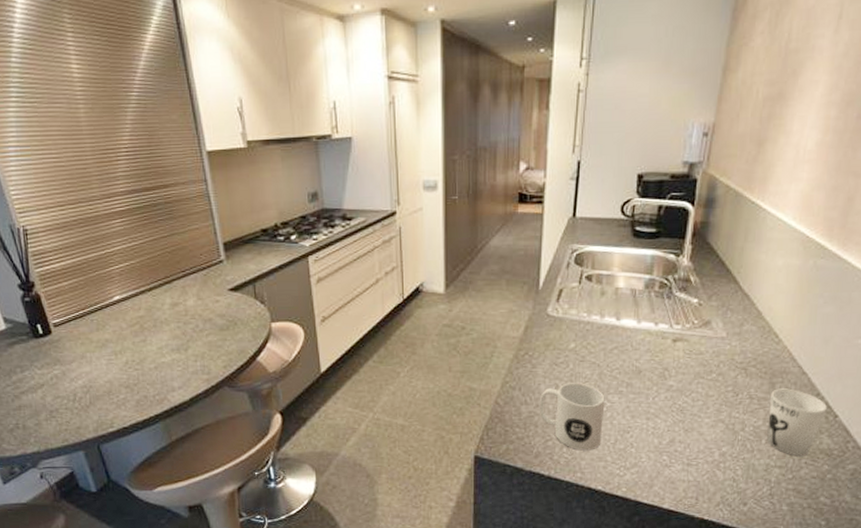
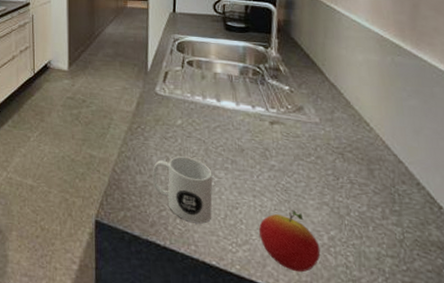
apple: none [650,430,710,489] -> present [259,210,321,273]
cup: present [767,388,828,457] -> none [371,175,431,247]

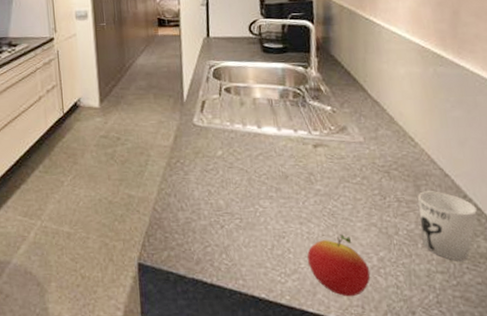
mug: present [152,156,213,224] -> none [194,188,259,257]
cup: none [371,175,431,247] -> present [418,191,478,261]

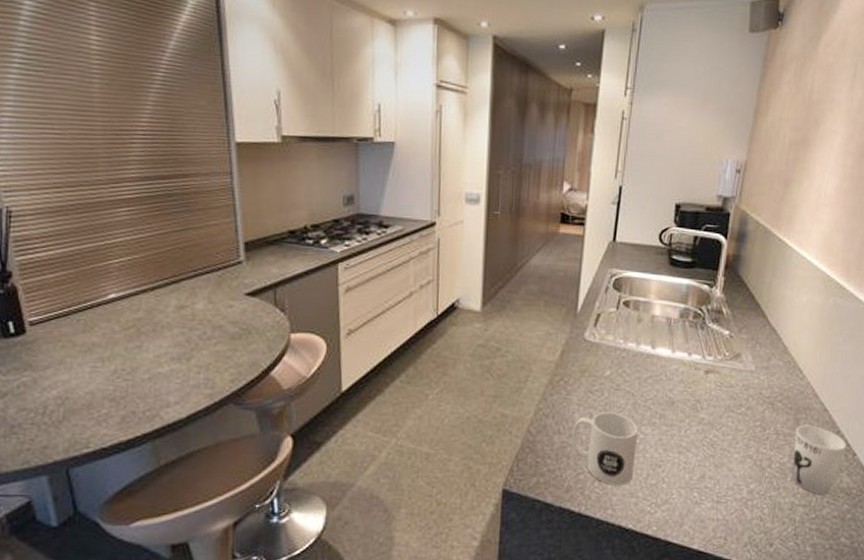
mug: none [194,188,259,257] -> present [572,412,639,485]
apple: present [307,234,371,297] -> none [680,465,739,529]

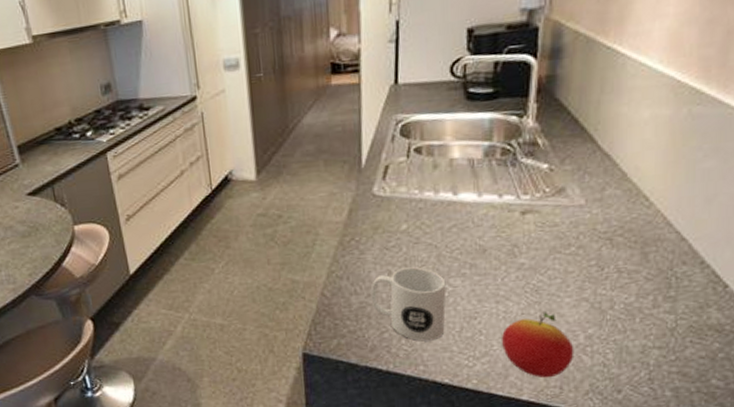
apple: none [680,465,739,529] -> present [502,312,574,378]
cup: present [792,425,847,495] -> none [642,258,715,335]

